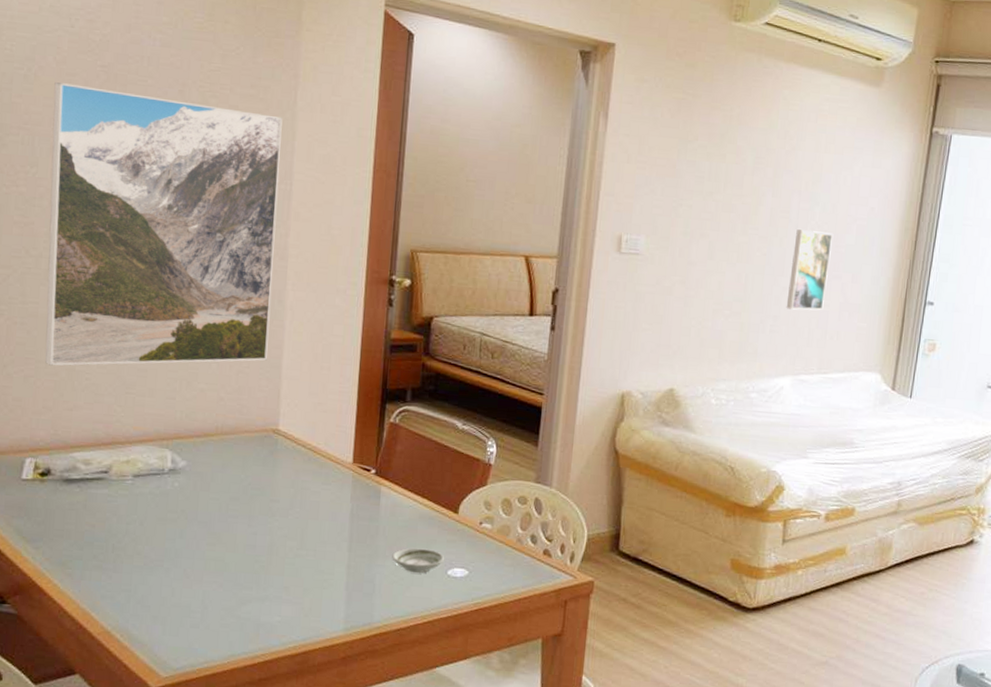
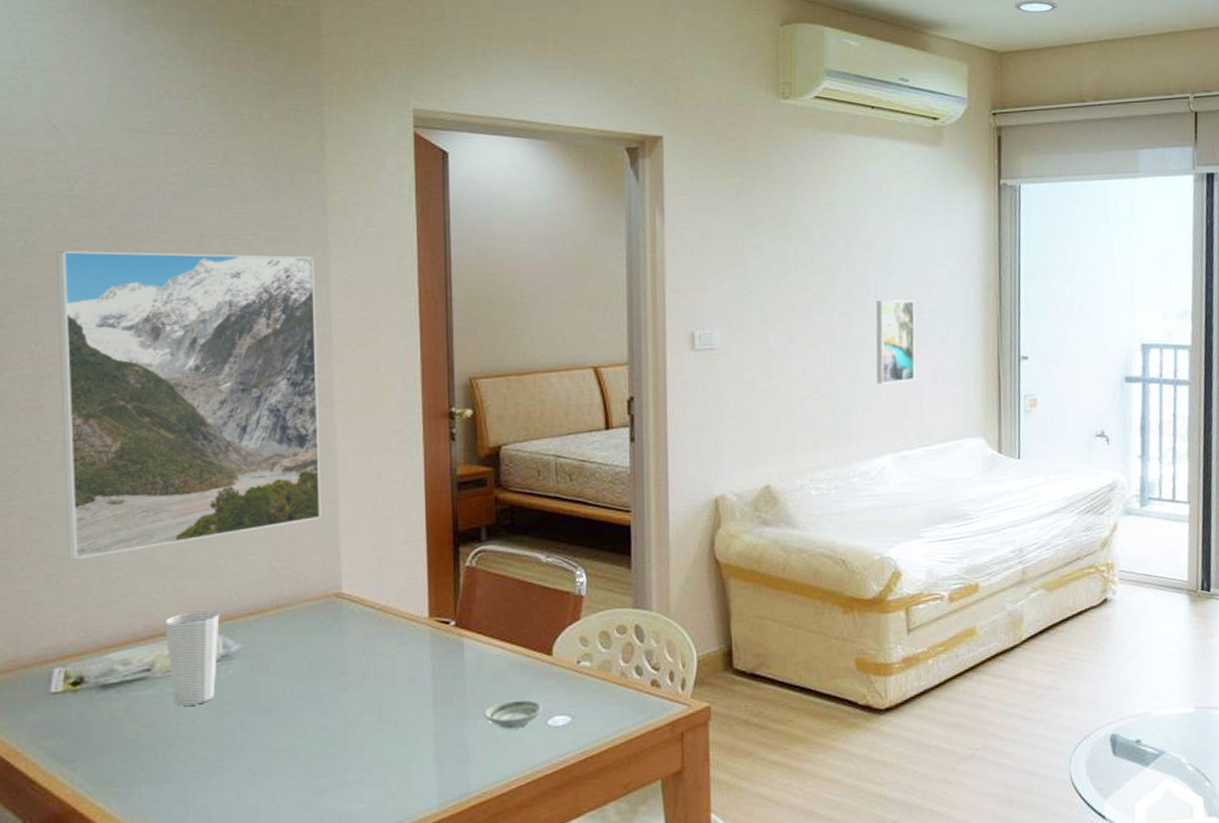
cup: none [122,426,171,509] -> present [164,610,220,706]

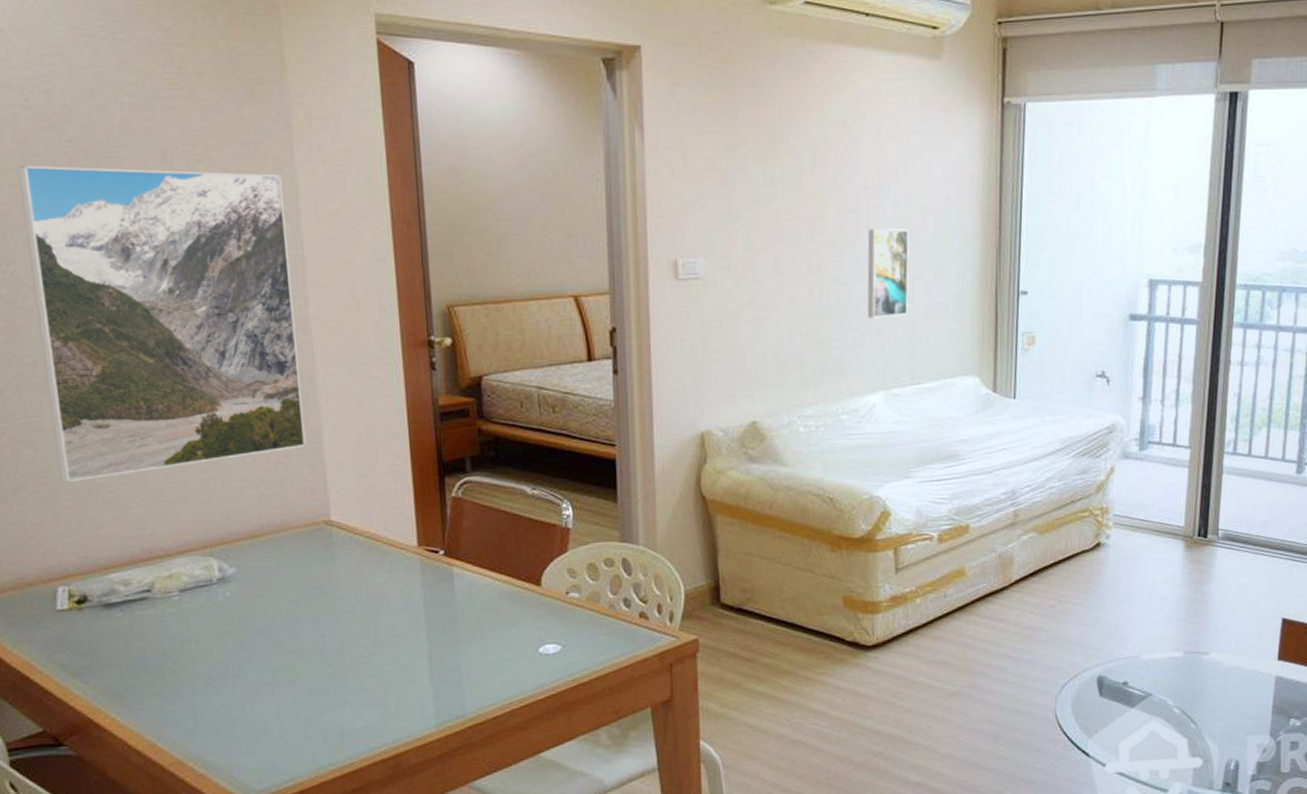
cup: present [164,610,220,706] -> none [159,534,214,626]
saucer: present [484,699,543,729] -> none [476,628,534,655]

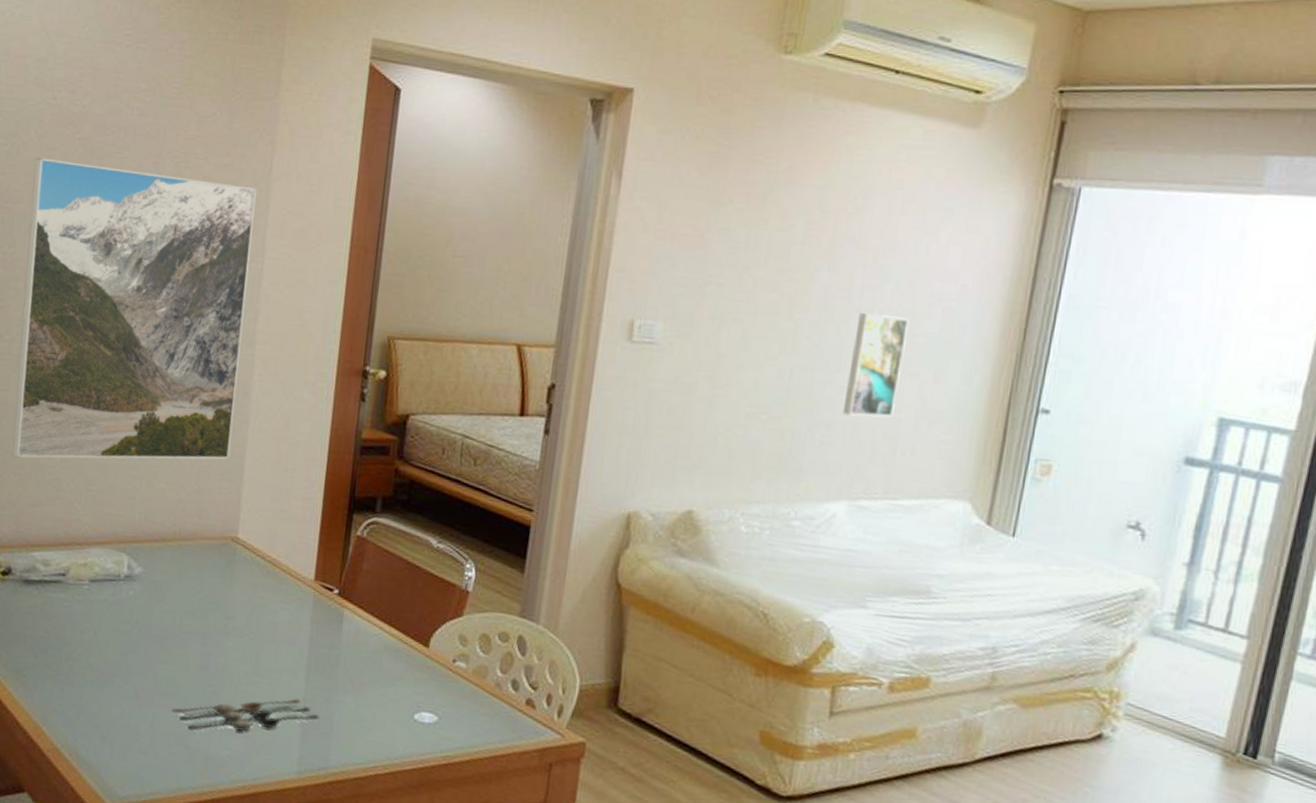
spoon: none [295,659,448,712] -> present [171,698,320,732]

